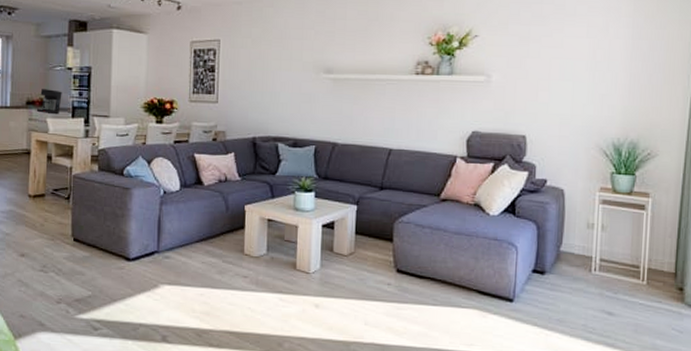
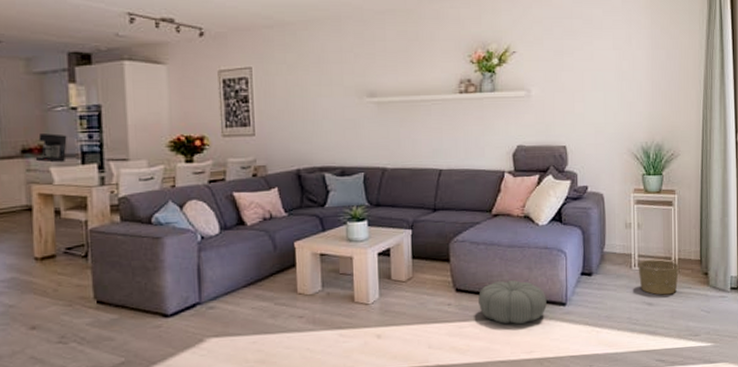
pouf: none [419,267,492,314] -> present [478,280,547,324]
basket: none [598,265,649,307] -> present [638,259,680,295]

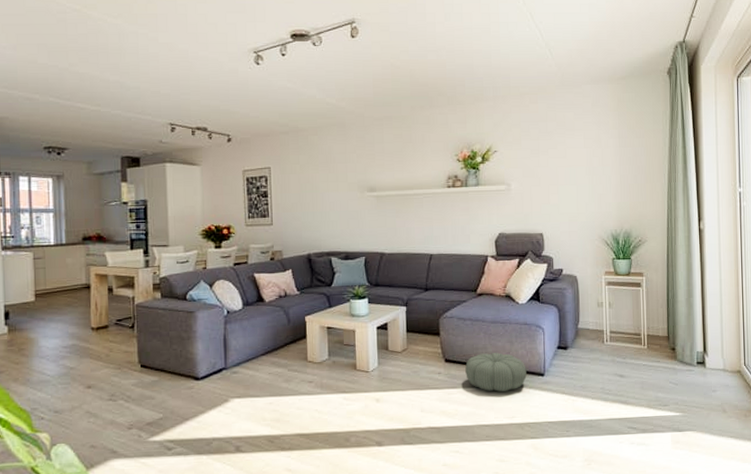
coffee maker: present [35,133,67,163] -> none [93,224,119,248]
basket: present [638,259,680,295] -> none [609,335,649,368]

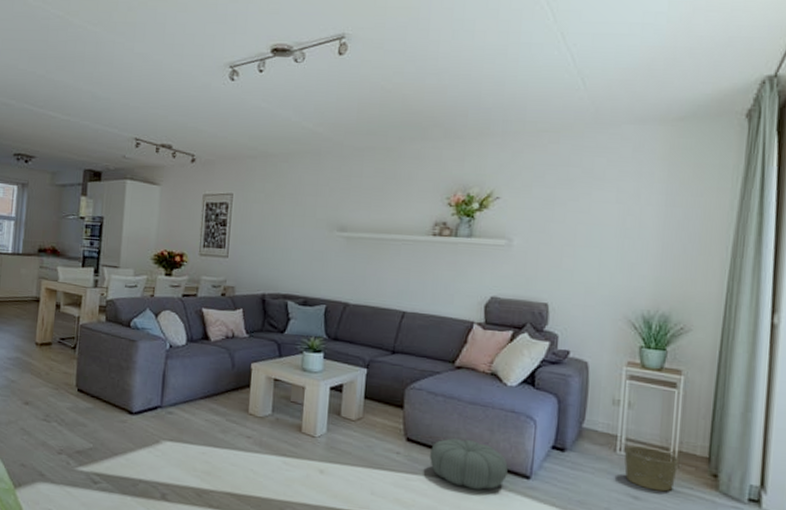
basket: none [609,335,649,368] -> present [624,445,680,492]

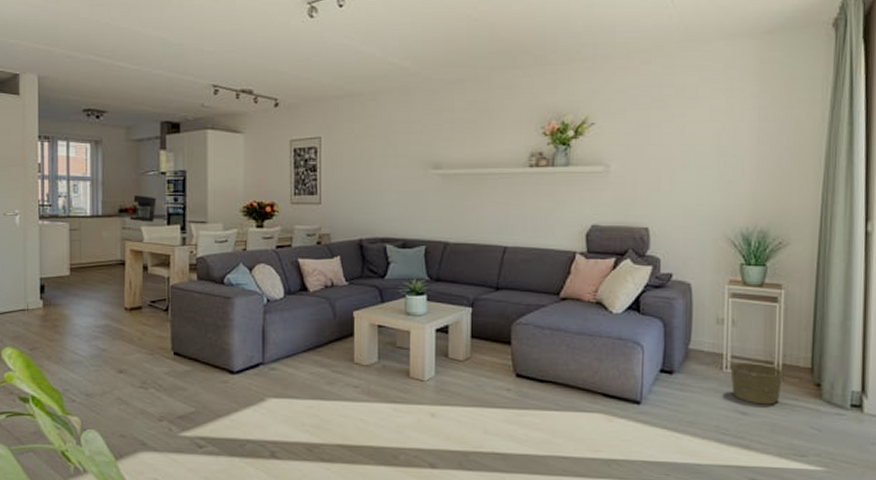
coffee maker: none [47,237,74,264] -> present [129,196,156,222]
pouf: present [430,438,508,490] -> none [541,370,618,419]

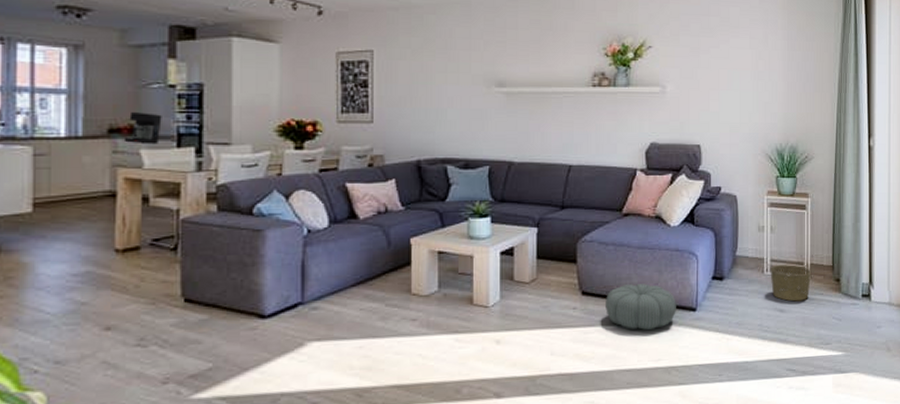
pouf: none [541,370,618,419] -> present [606,284,676,330]

